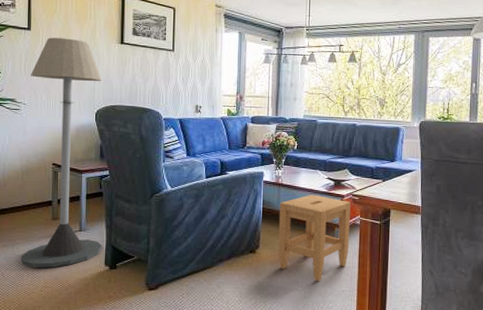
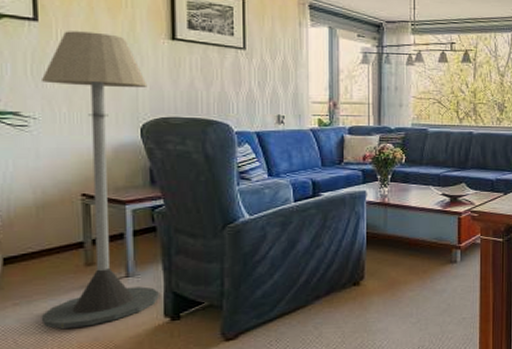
stool: present [278,194,351,281] -> none [386,213,469,310]

